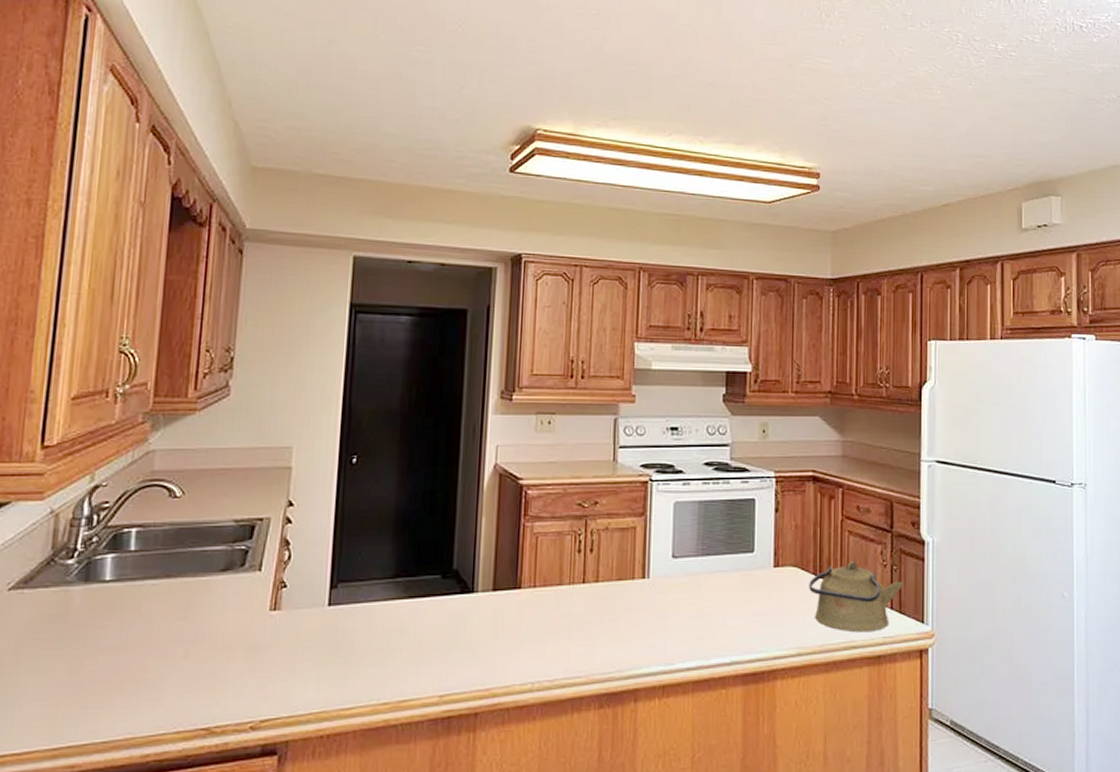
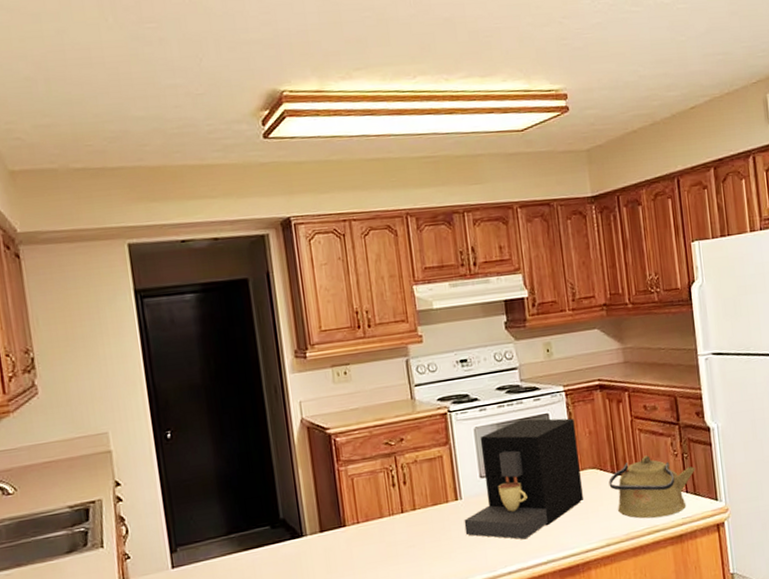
coffee maker: none [647,501,781,634] -> present [464,418,583,540]

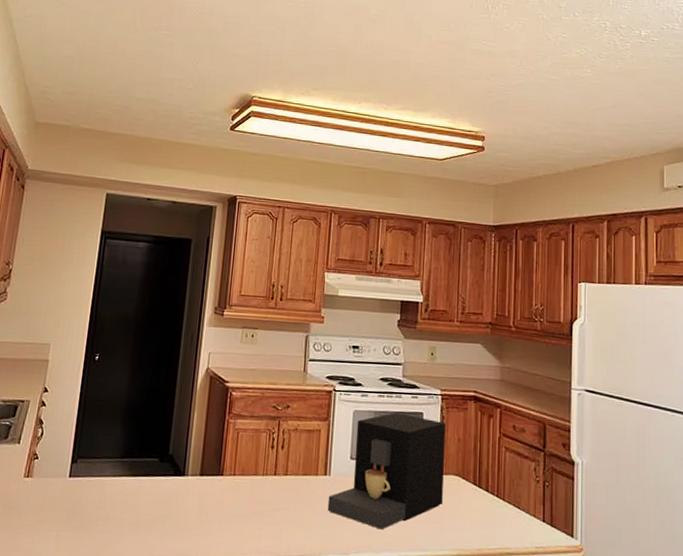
kettle: present [608,455,695,519] -> none [469,475,555,542]

